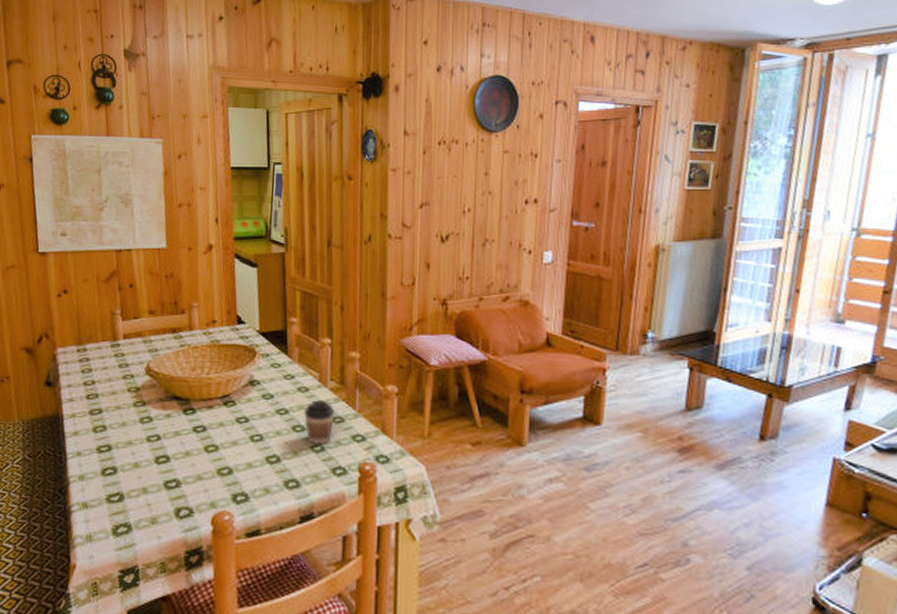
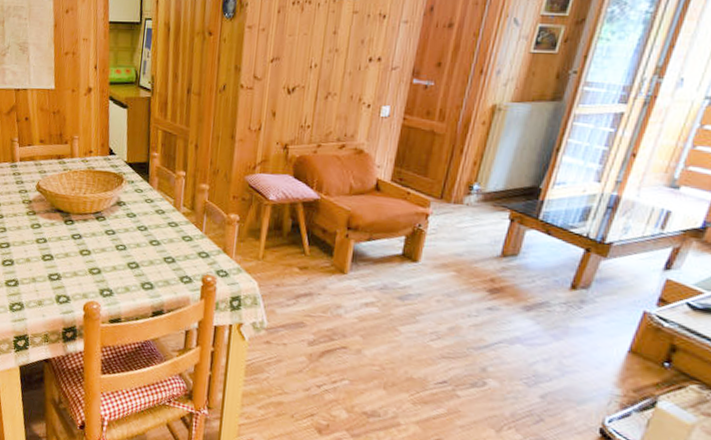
coffee cup: present [304,400,336,445] -> none [160,221,186,258]

